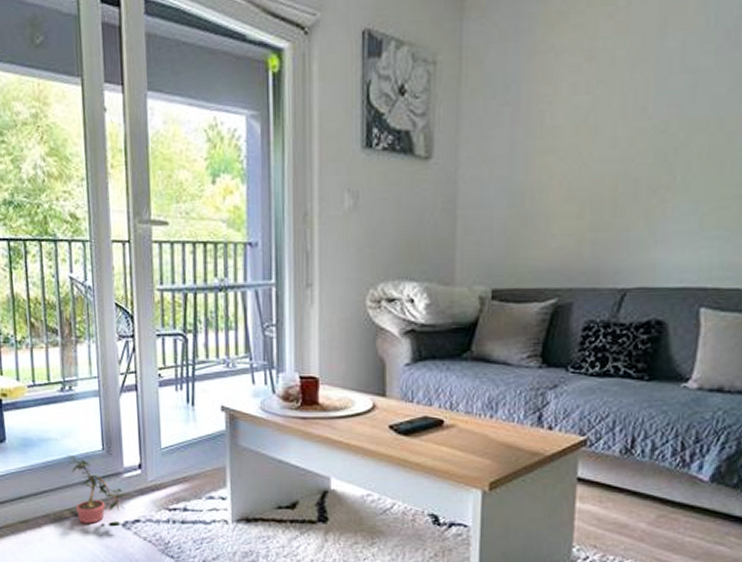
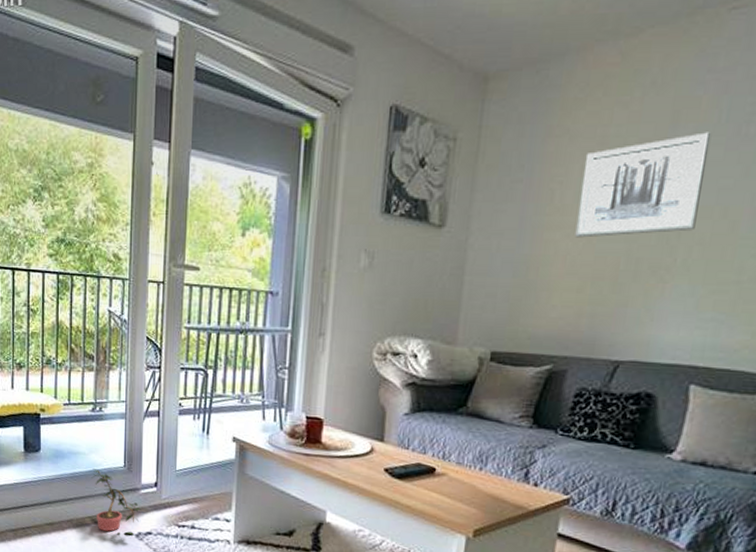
wall art: none [569,39,701,161] -> present [575,132,712,238]

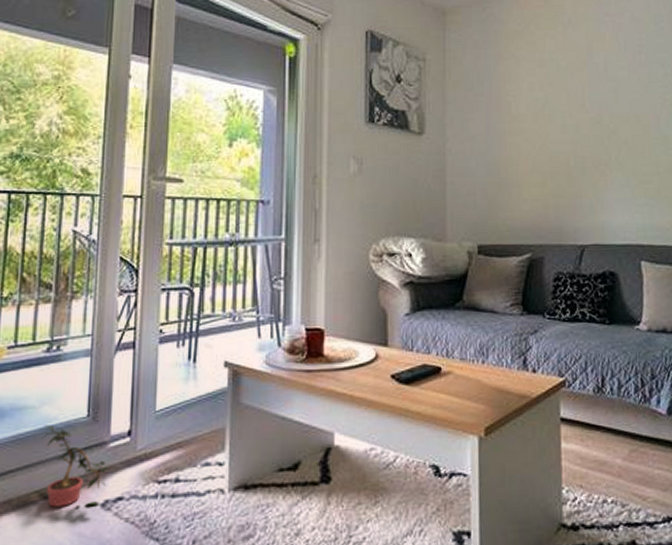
wall art: present [575,132,712,238] -> none [530,59,619,141]

